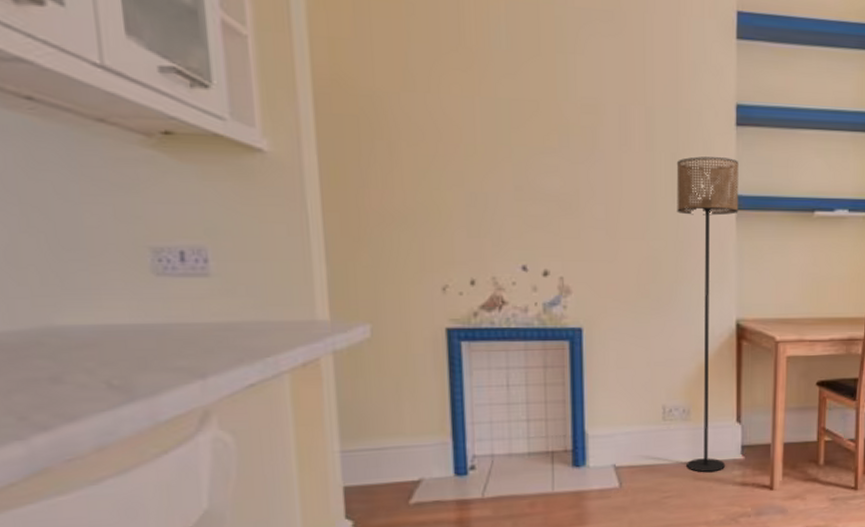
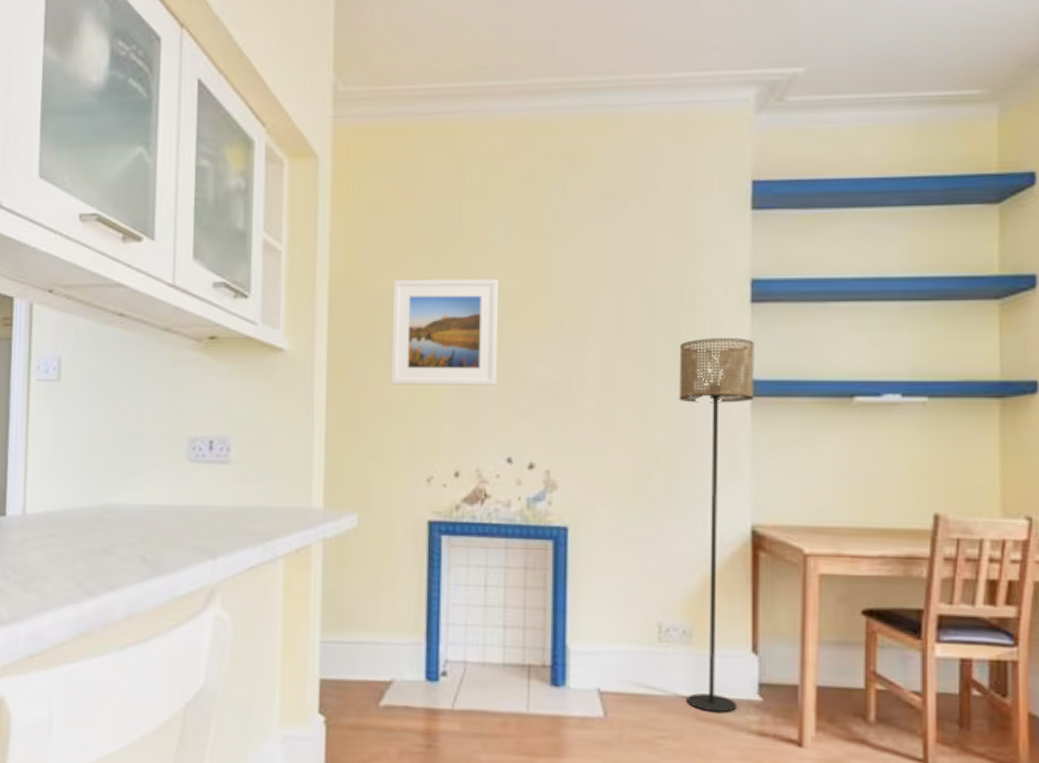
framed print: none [388,79,507,195] -> present [391,279,499,385]

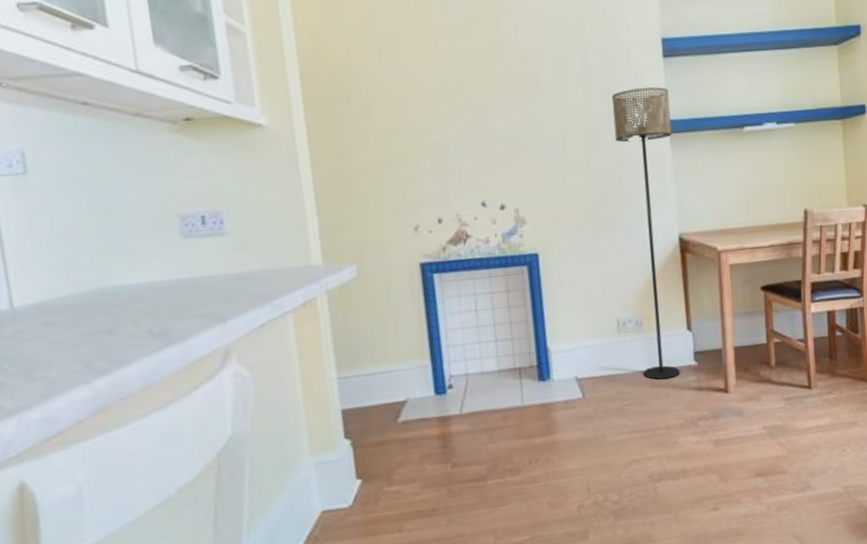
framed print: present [391,279,499,385] -> none [359,49,465,149]

